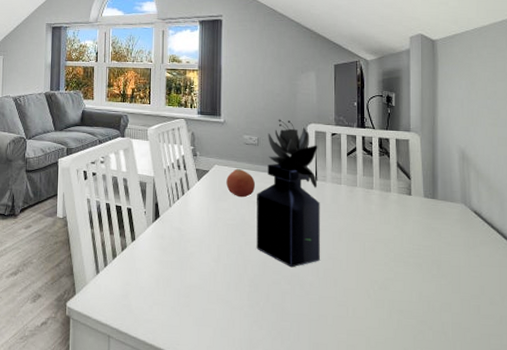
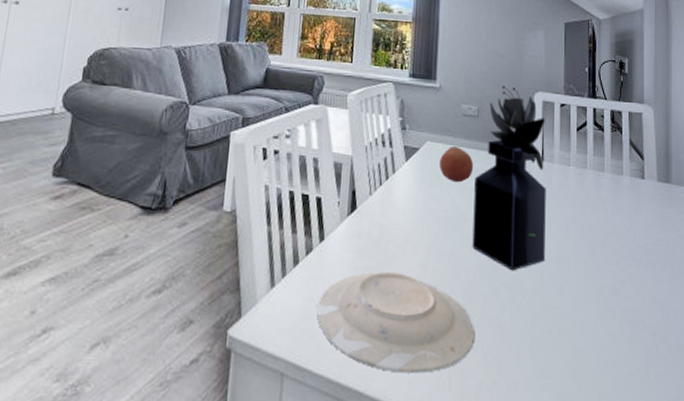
plate: none [133,265,261,342] -> present [317,272,476,373]

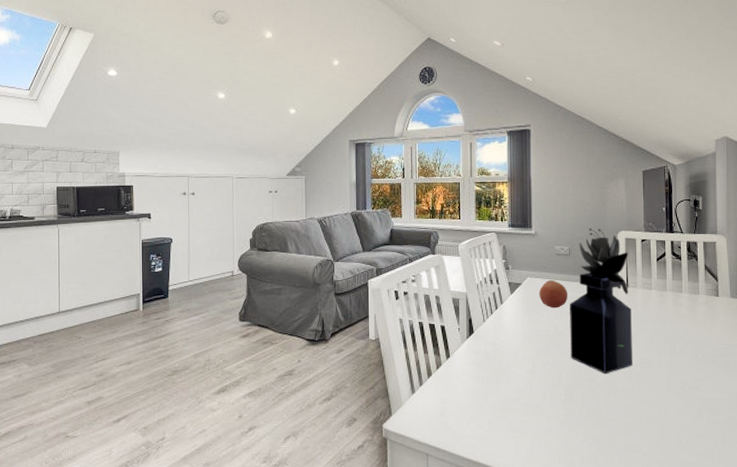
plate: present [317,272,476,373] -> none [449,379,577,452]

